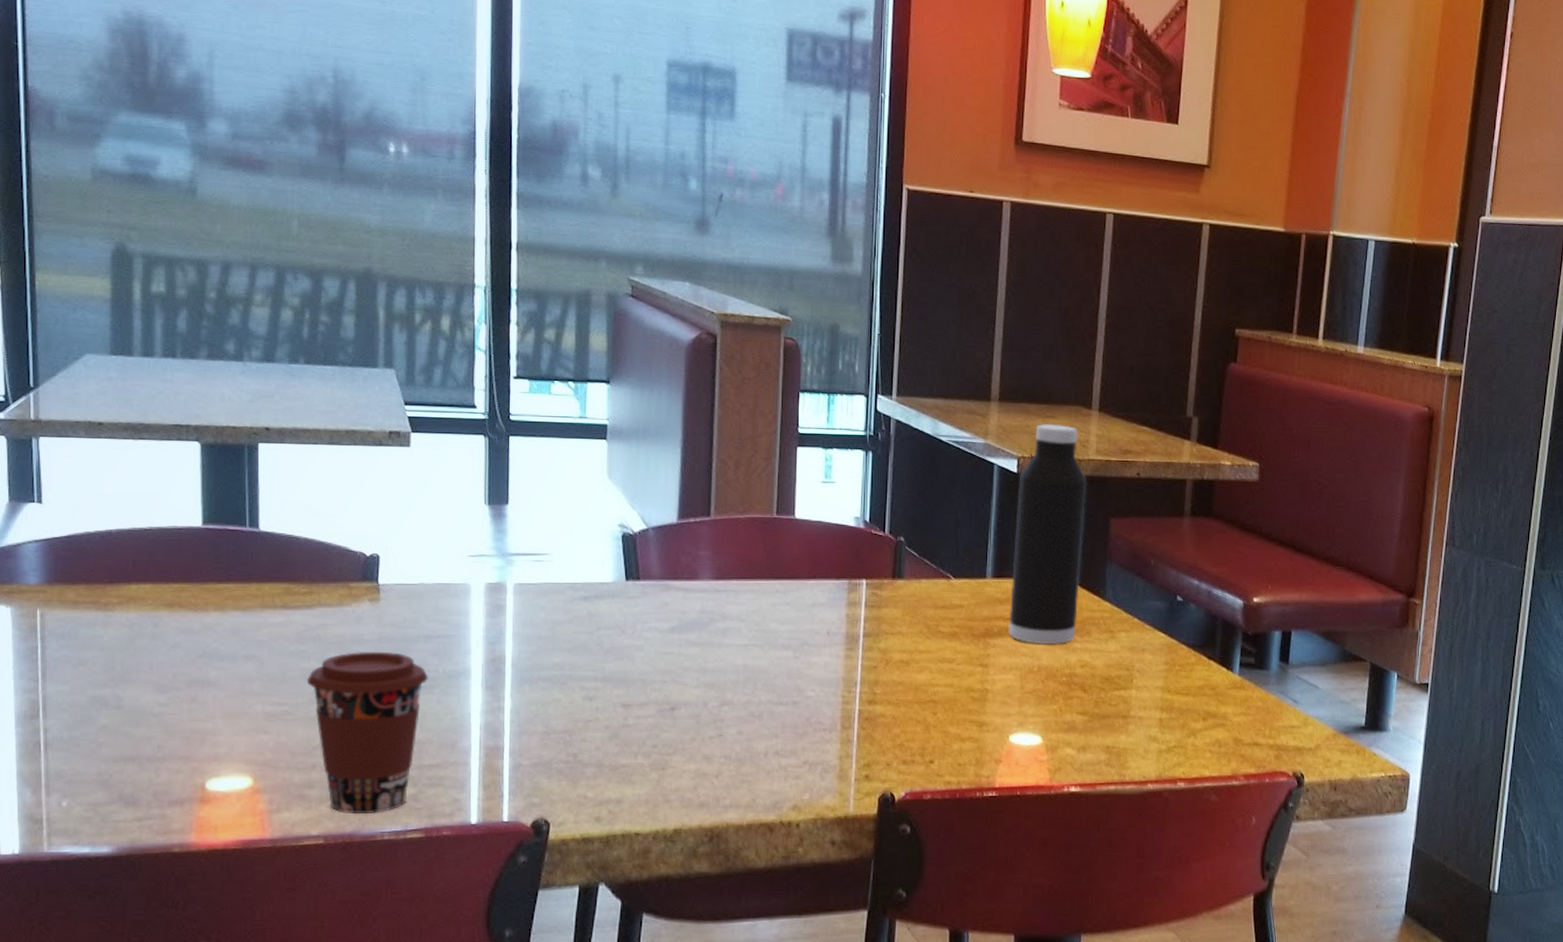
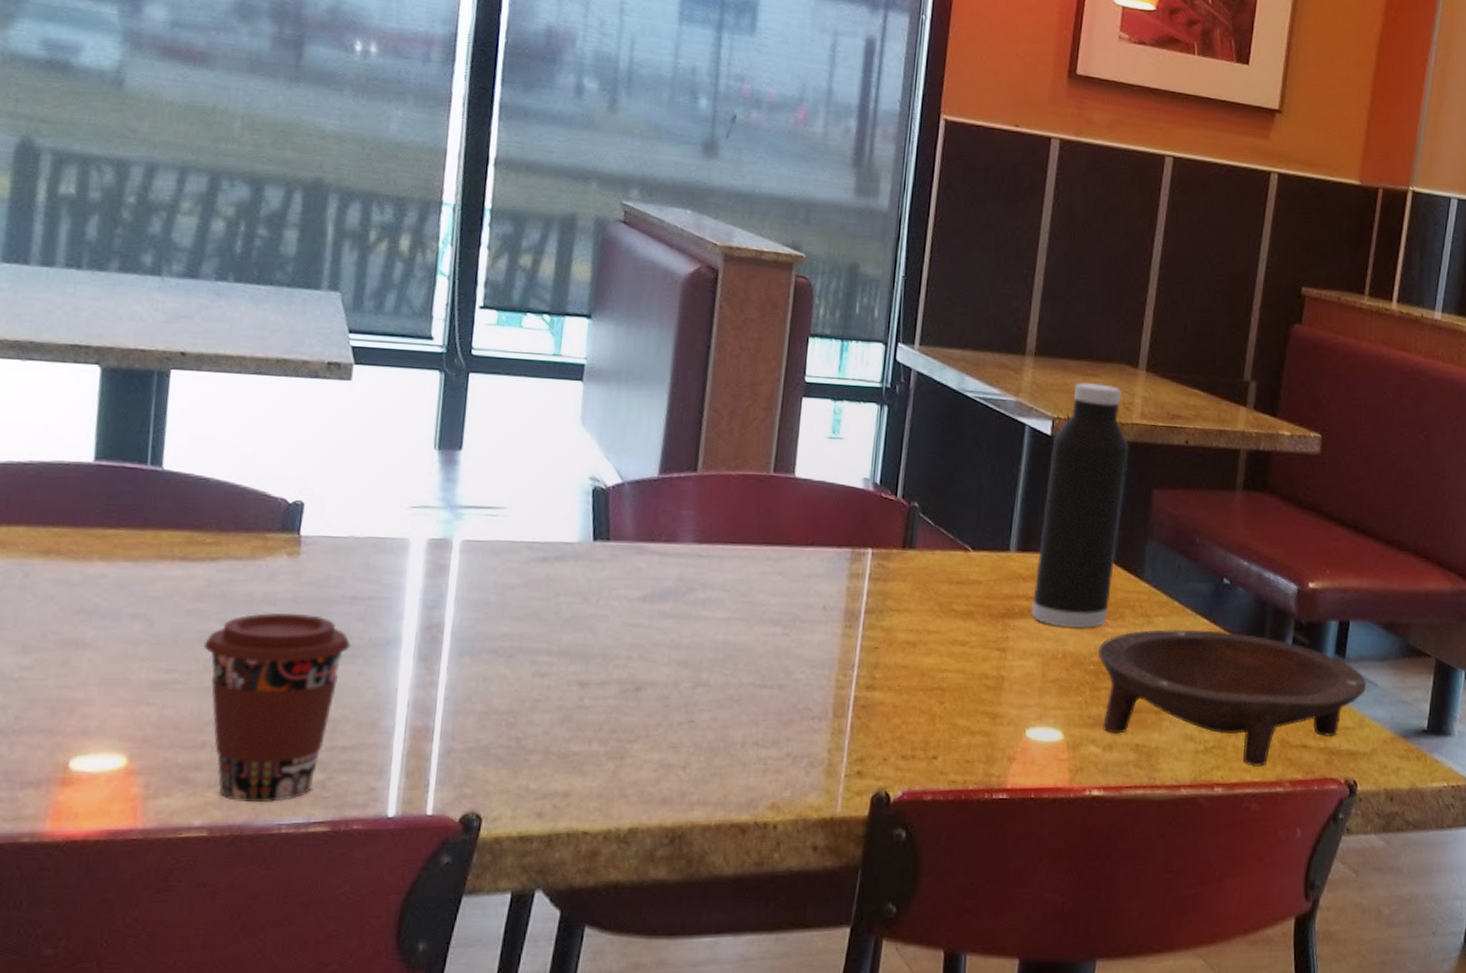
bowl: none [1068,643,1309,763] -> present [1098,629,1367,767]

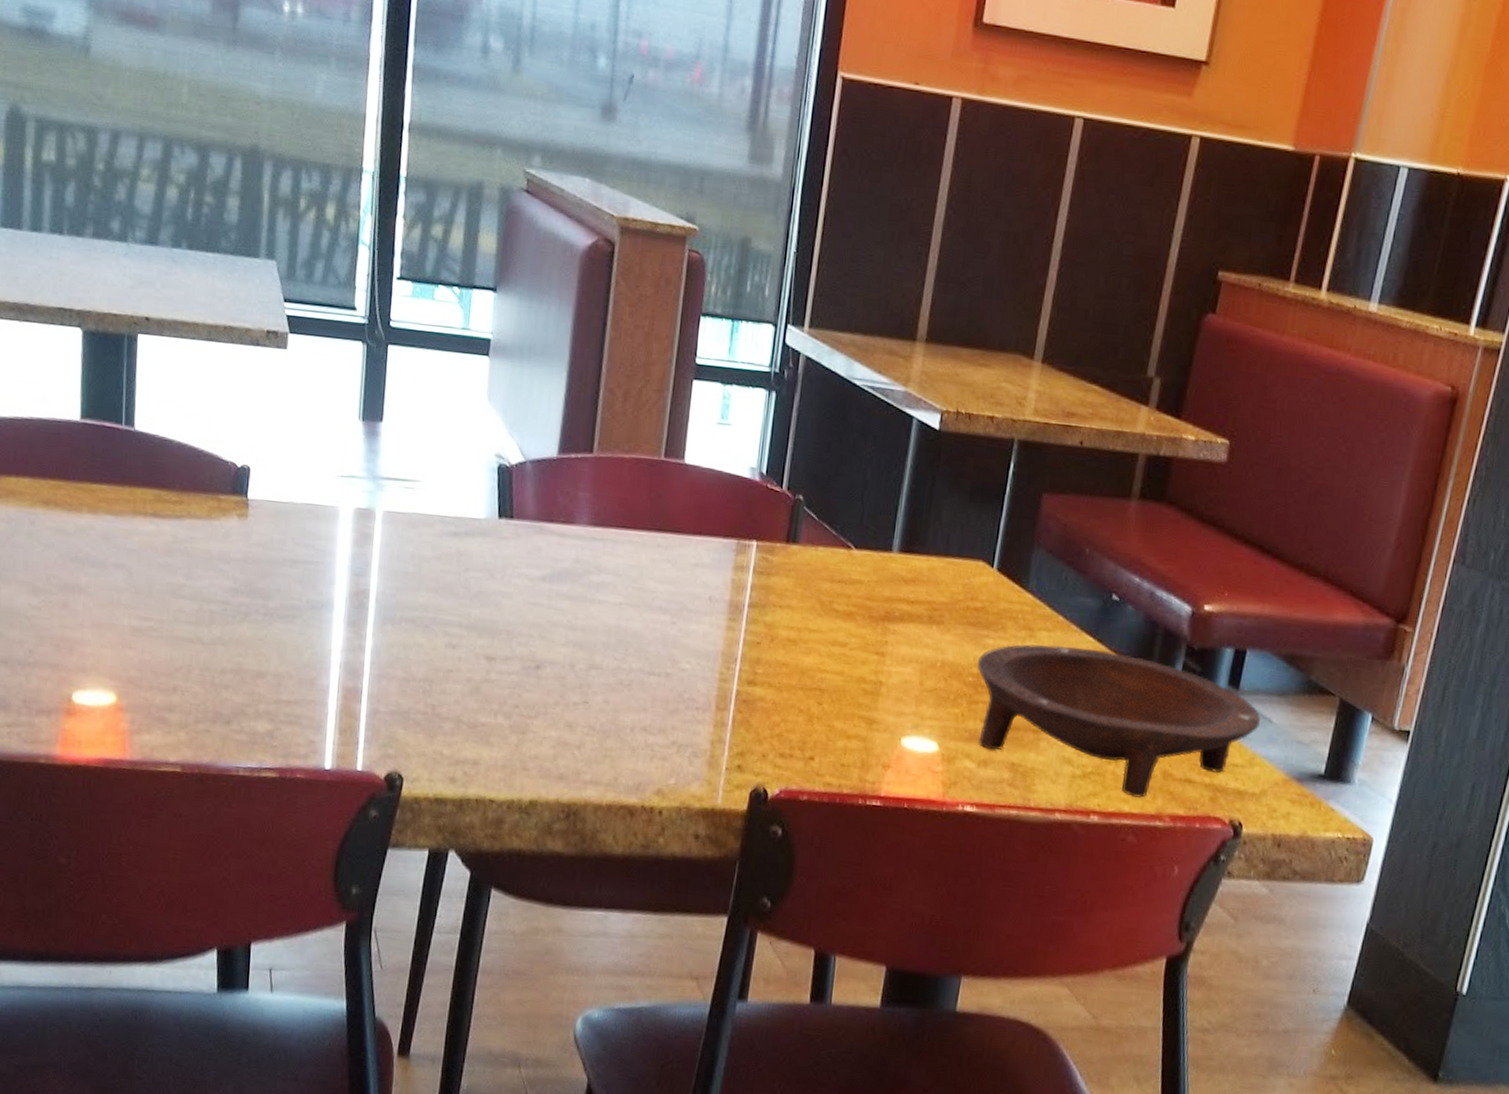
coffee cup: present [203,613,352,803] -> none [172,570,293,747]
water bottle: present [1031,382,1129,629] -> none [912,373,1020,638]

